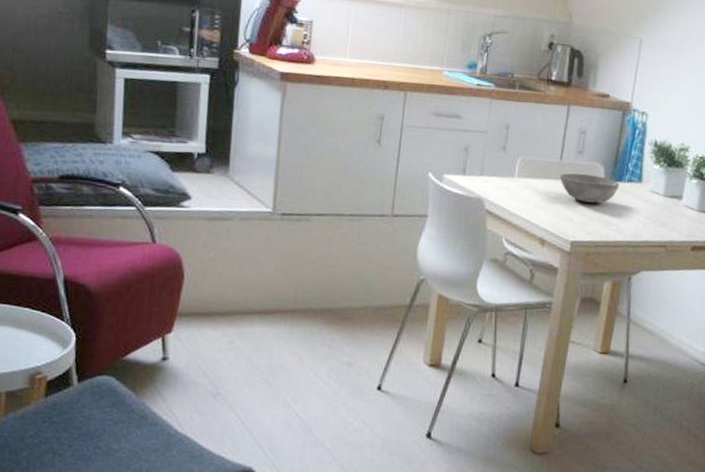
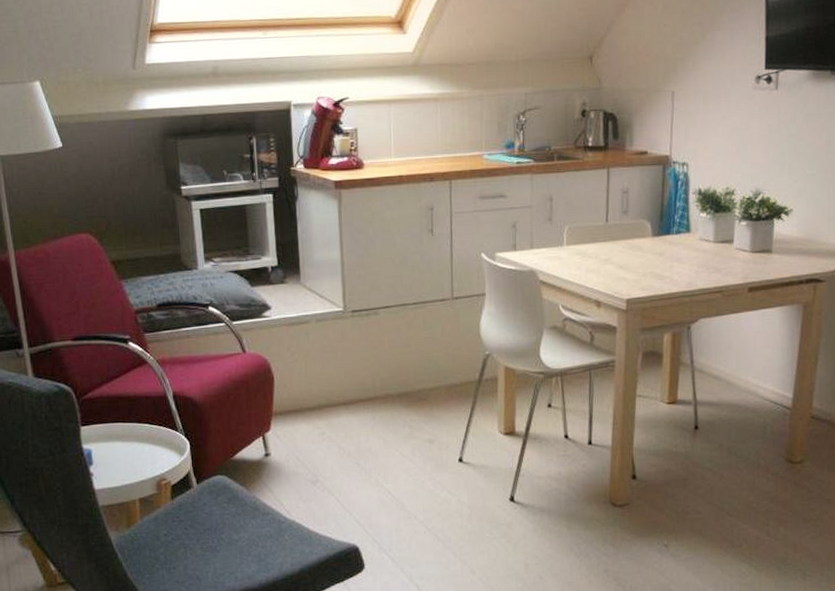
bowl: present [559,173,620,203] -> none [607,232,668,260]

